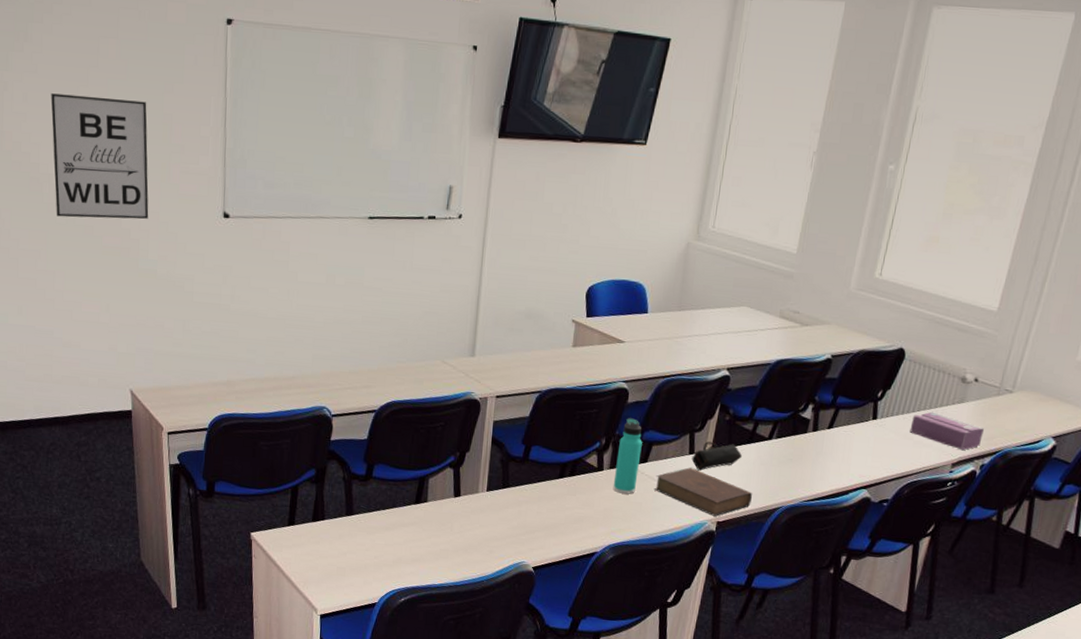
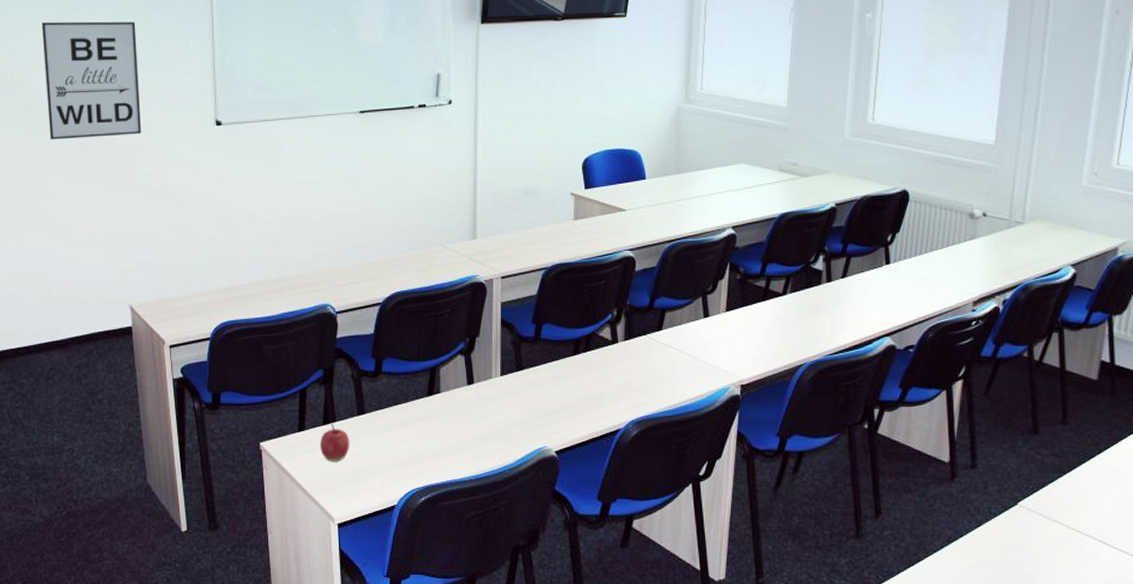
apple: none [308,520,337,558] -> present [320,423,350,462]
thermos bottle: present [613,418,642,494] -> none [629,286,655,365]
book: present [653,467,752,516] -> none [671,331,773,380]
pencil case: present [691,441,743,471] -> none [707,302,759,334]
tissue box: present [909,411,984,451] -> none [925,251,1000,288]

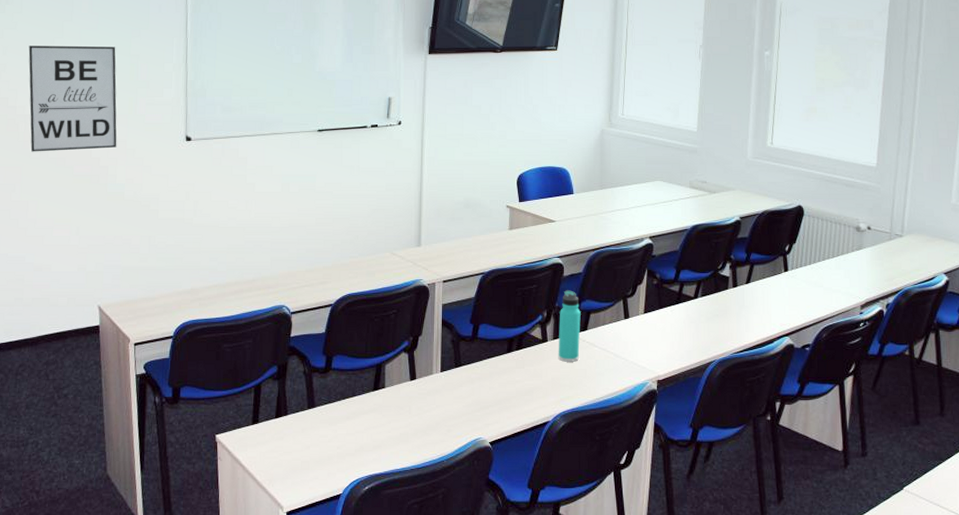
apple: present [320,423,350,462] -> none [272,416,300,453]
thermos bottle: none [629,286,655,365] -> present [558,290,581,362]

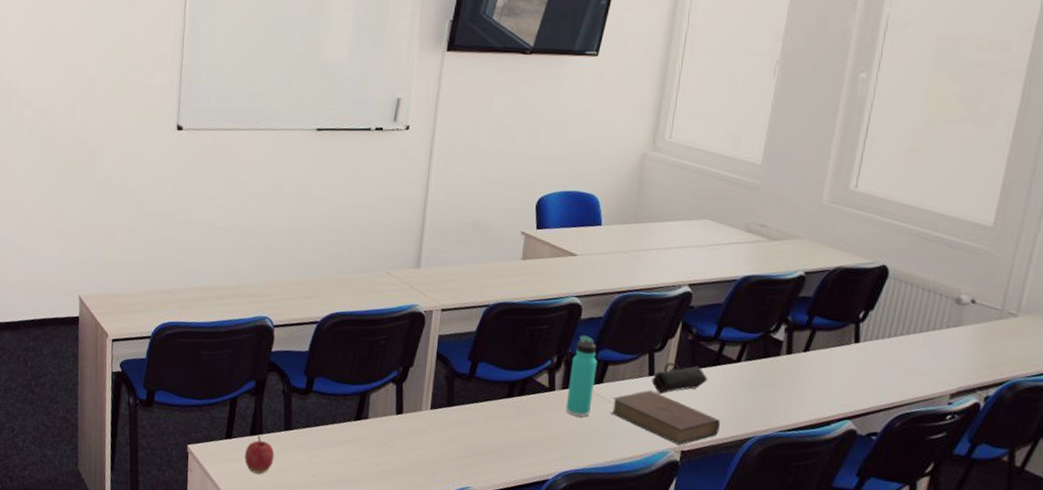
wall art: present [28,45,117,152] -> none [22,17,112,132]
apple: none [272,416,300,453] -> present [245,434,275,474]
book: none [595,331,686,375] -> present [610,390,720,445]
pencil case: none [627,304,673,334] -> present [651,361,708,394]

